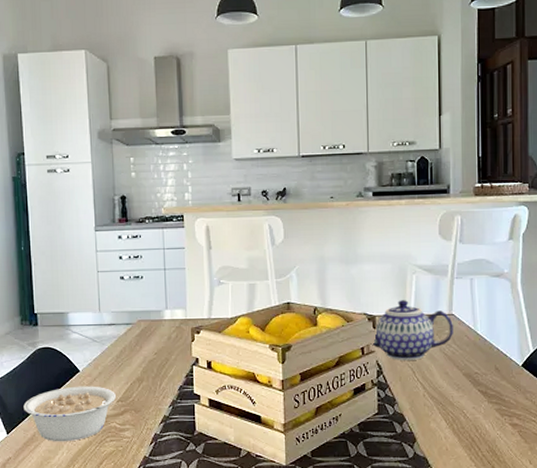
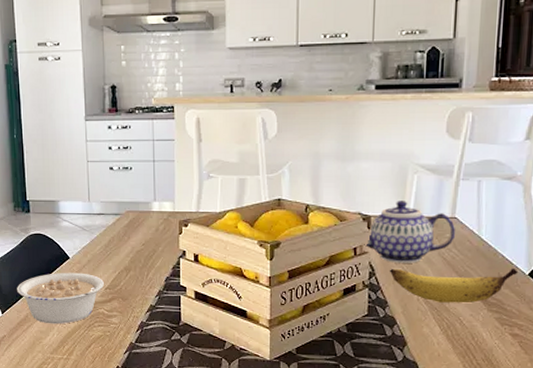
banana: none [396,360,513,397] -> present [390,267,519,303]

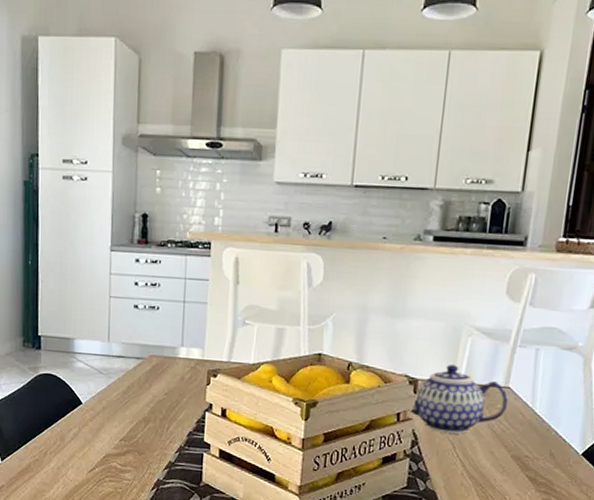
legume: present [17,272,104,324] -> none [20,419,119,477]
banana: present [390,267,519,303] -> none [434,437,572,481]

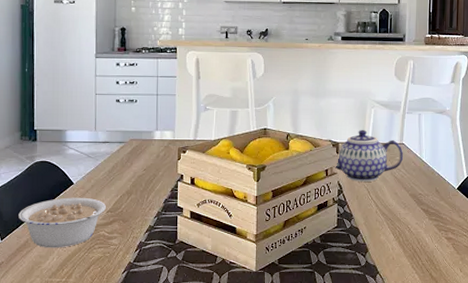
legume: none [20,419,119,477] -> present [18,197,106,248]

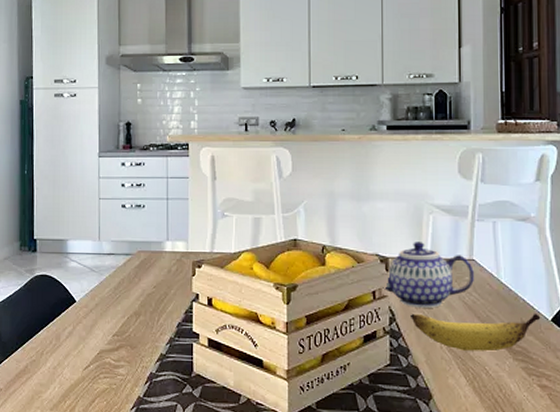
legume: present [18,197,106,248] -> none [17,317,111,376]
banana: none [354,183,450,214] -> present [411,313,541,352]

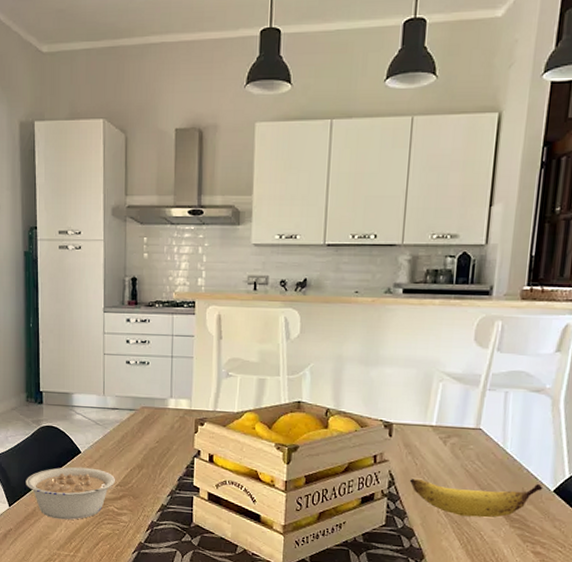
legume: none [17,317,111,376] -> present [26,467,115,520]
teapot: present [370,242,474,308] -> none [374,409,480,474]

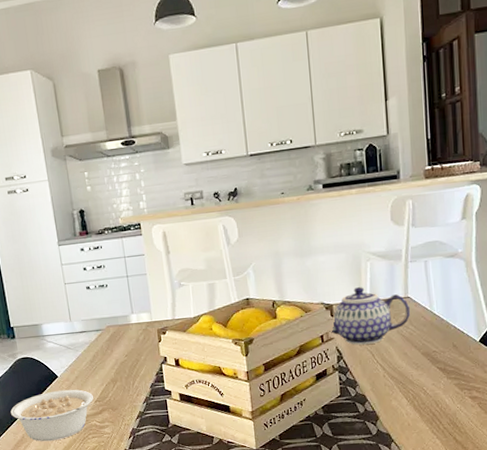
teapot: none [374,409,480,474] -> present [316,287,410,345]
banana: present [410,478,543,518] -> none [356,336,470,377]

